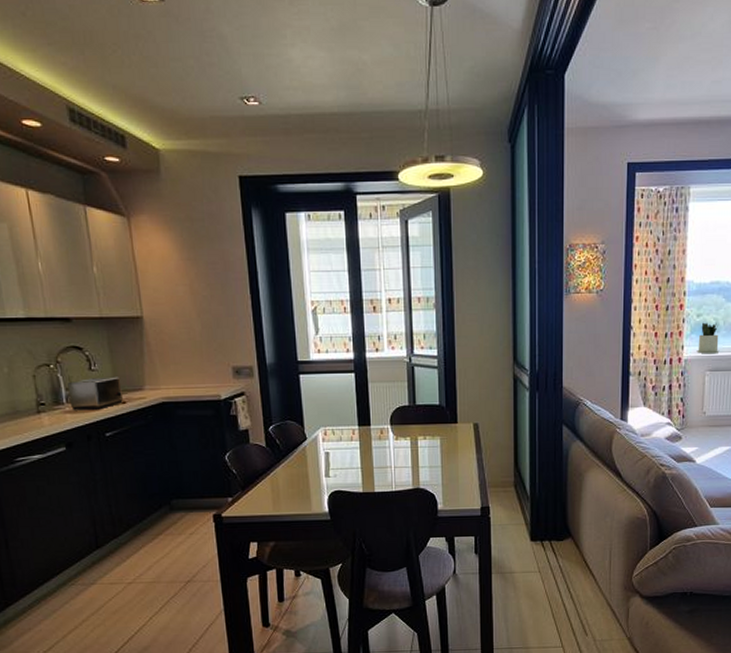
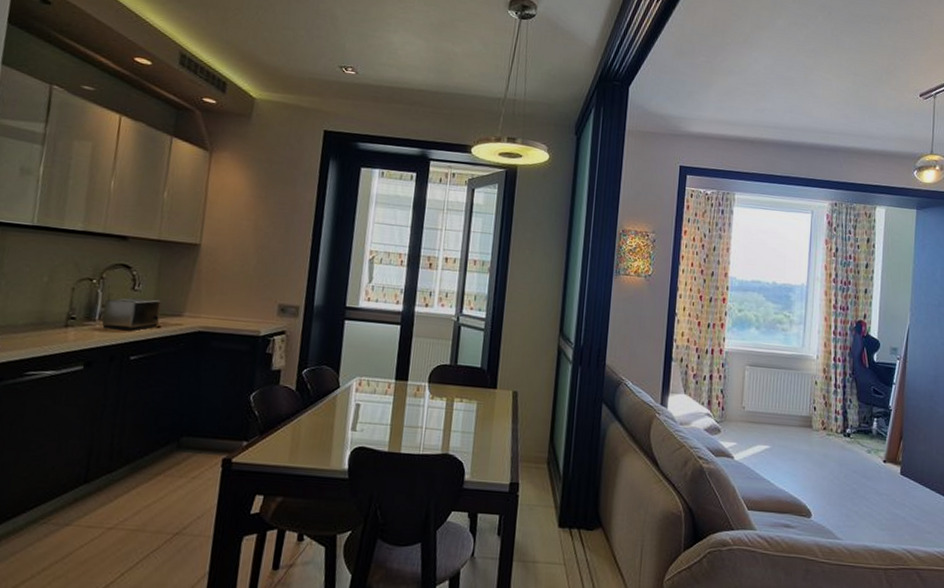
planter: present [696,322,720,354] -> none [737,317,760,350]

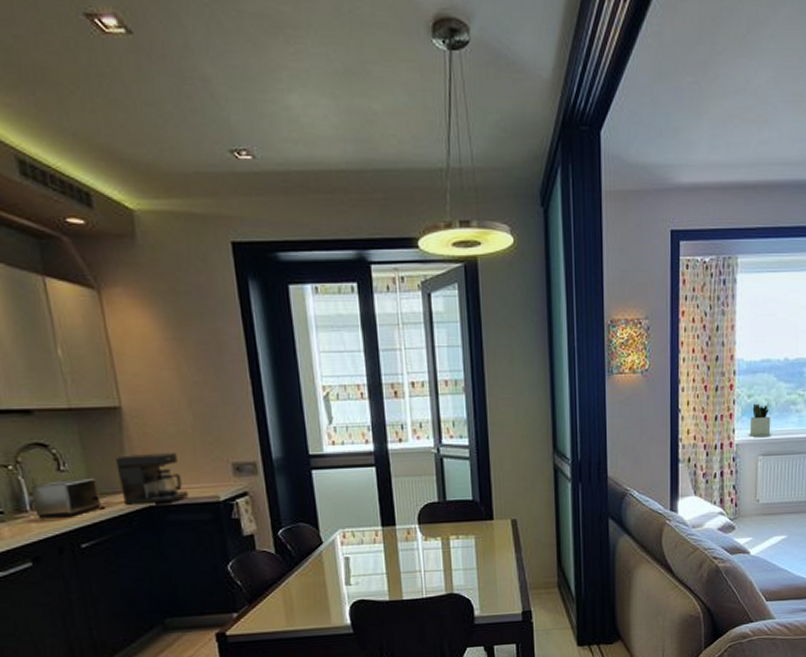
coffee maker: none [178,284,235,331] -> present [115,452,189,507]
planter: none [737,317,760,350] -> present [748,403,772,438]

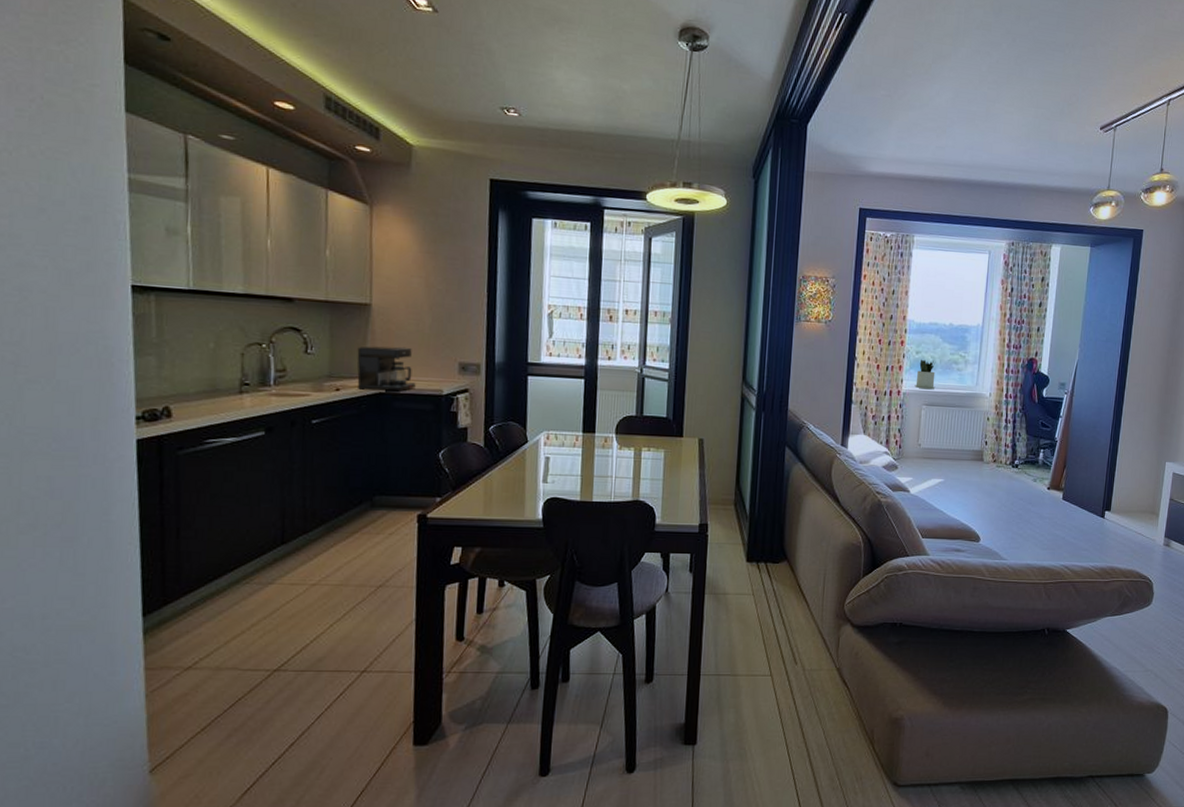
toaster: present [31,477,101,519] -> none [277,361,338,395]

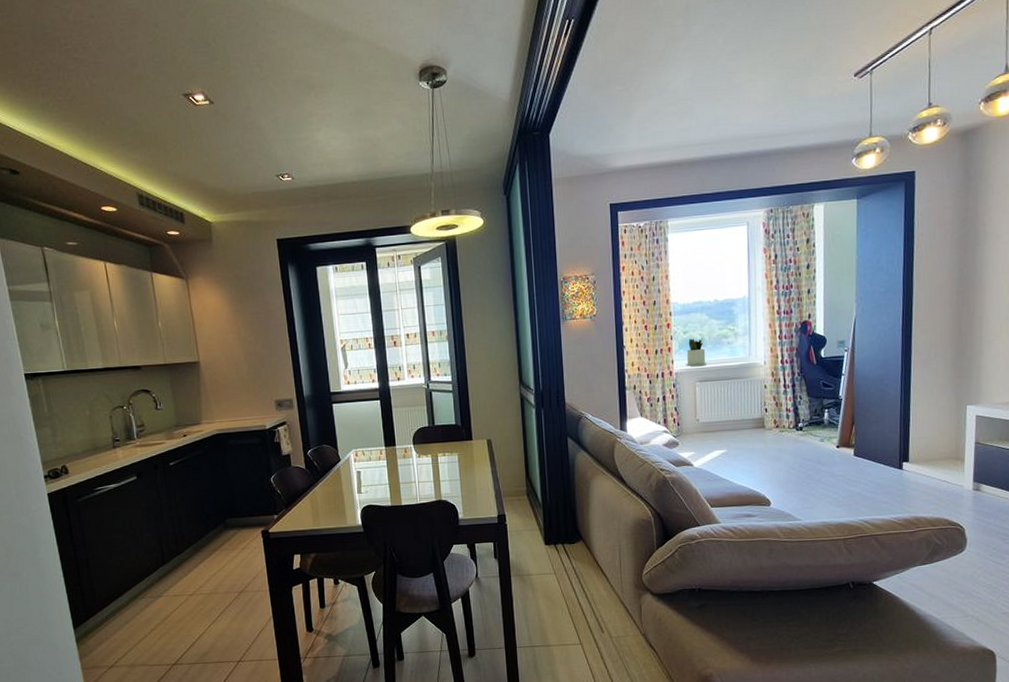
coffee maker: present [357,345,416,392] -> none [194,393,244,434]

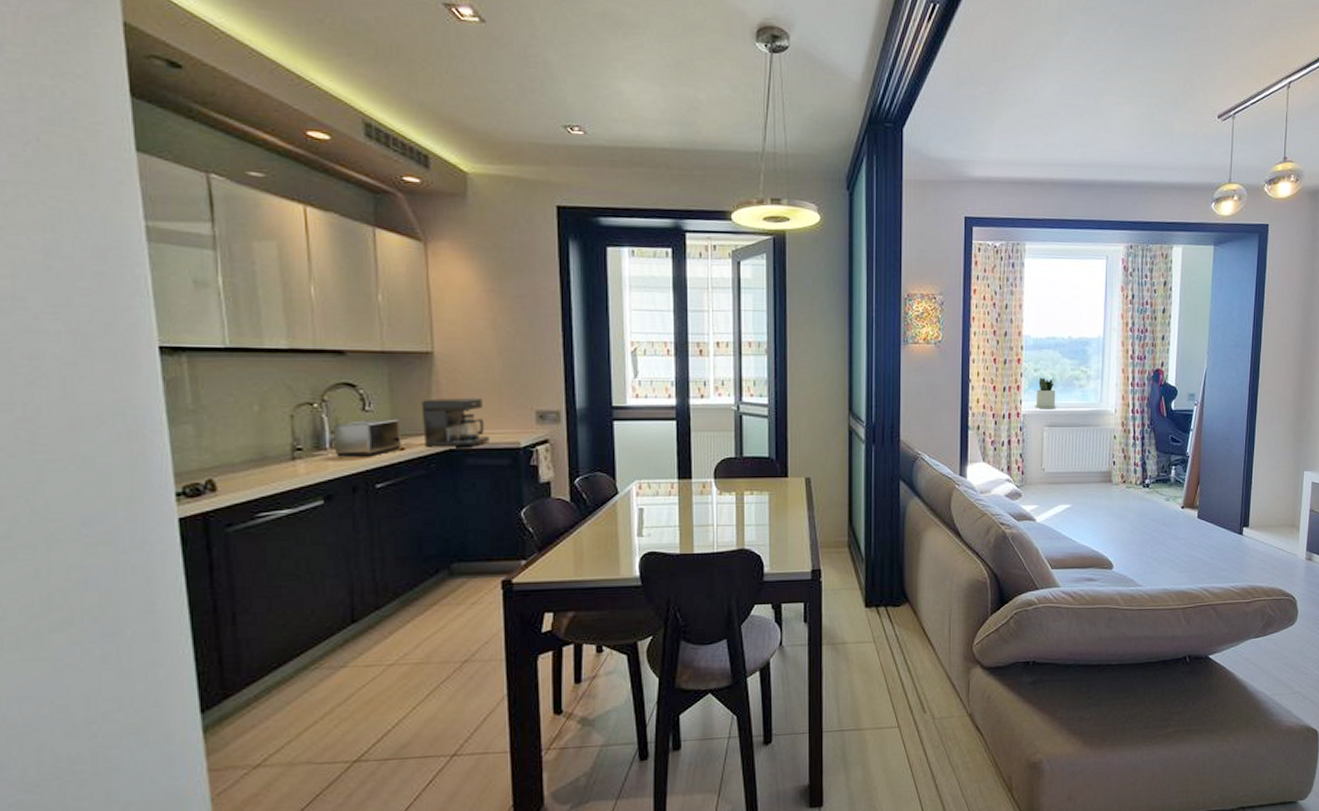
toaster: none [138,413,184,444] -> present [333,419,401,457]
coffee maker: none [194,393,244,434] -> present [421,397,490,449]

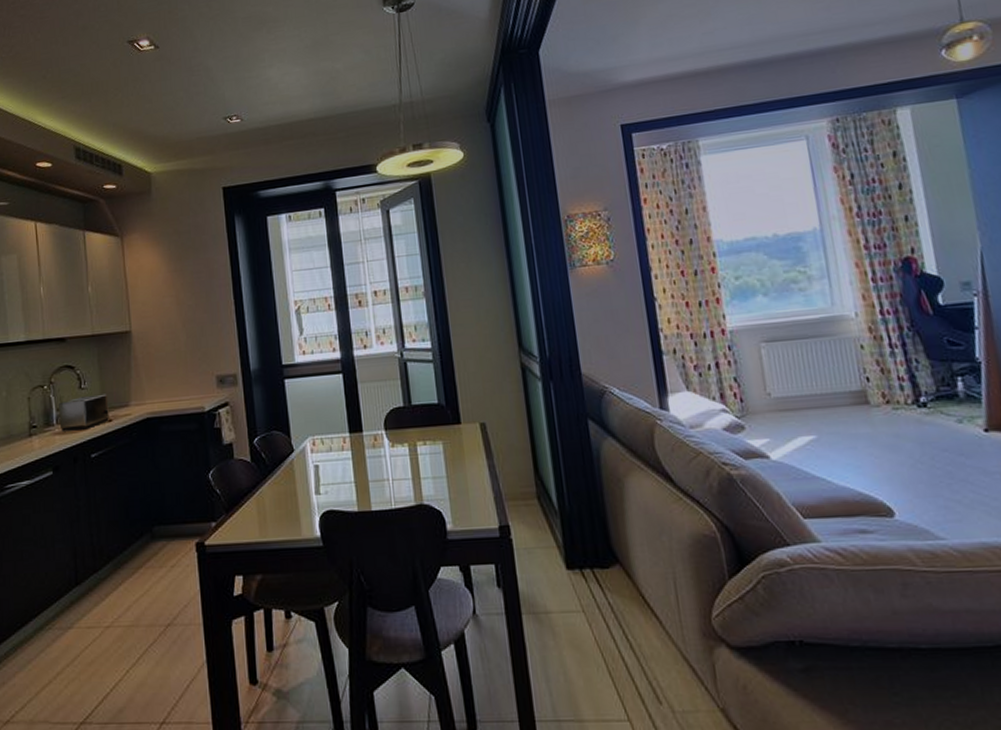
coffee maker: present [421,397,490,449] -> none [123,368,179,419]
planter: present [1034,377,1057,410] -> none [742,283,774,323]

